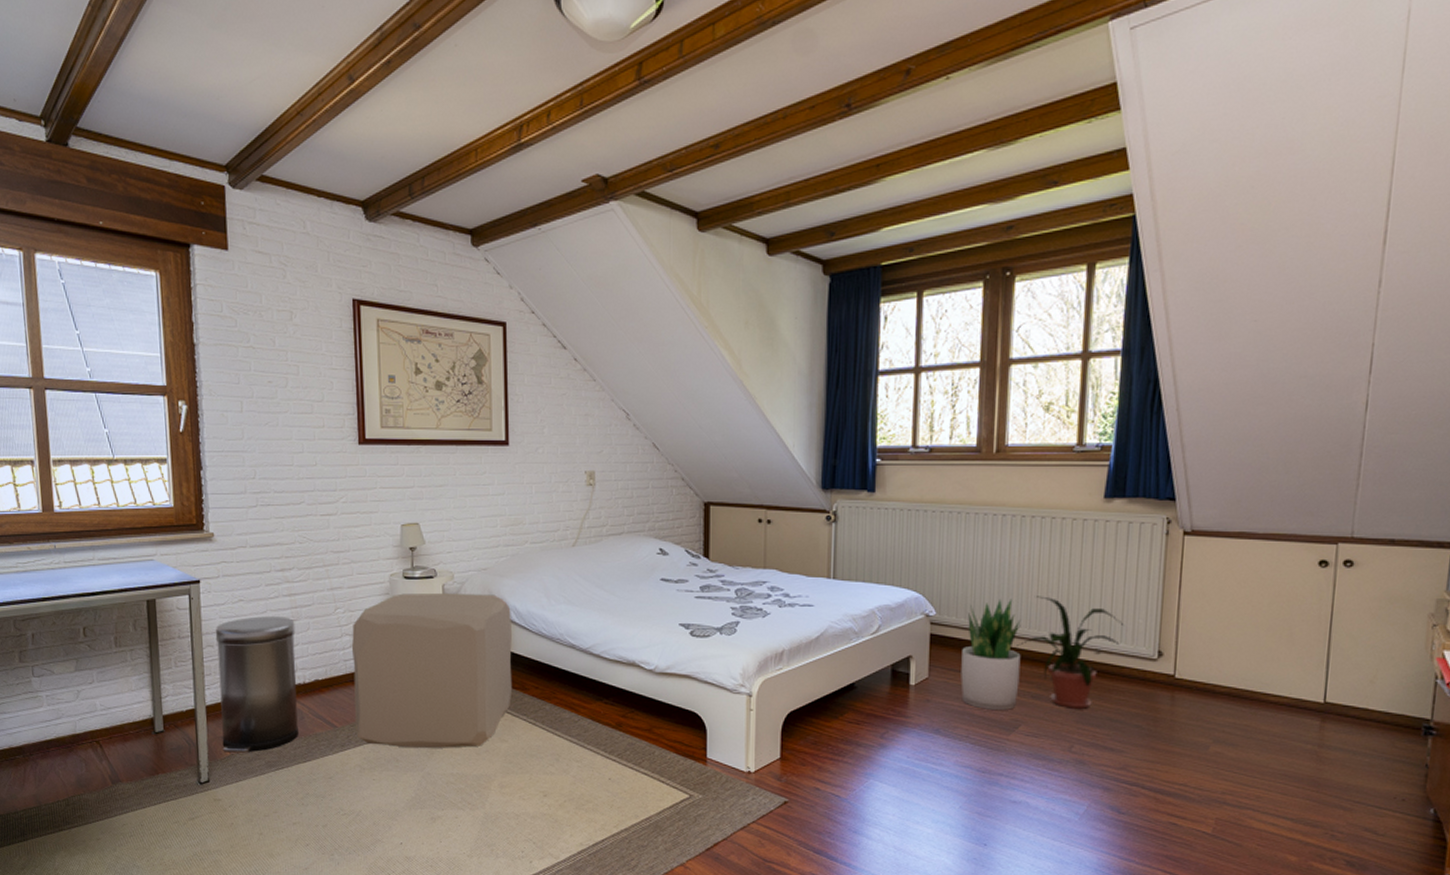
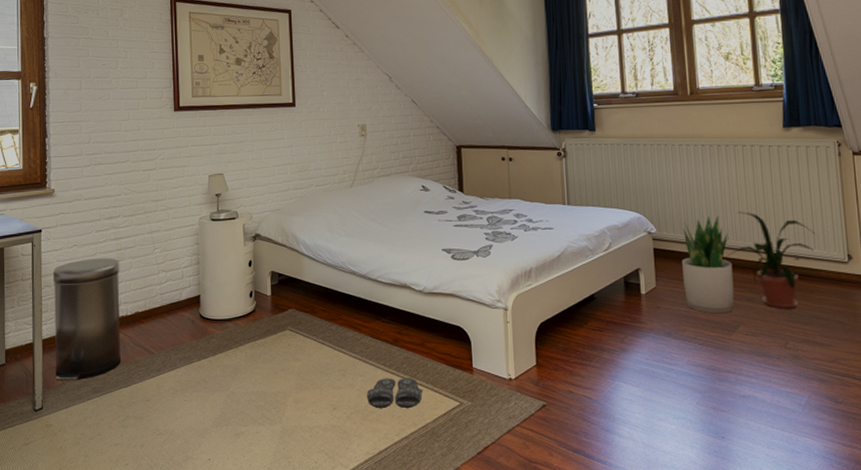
pouf: present [351,592,513,748] -> none [167,231,304,369]
slippers: none [582,765,648,798] -> present [366,378,423,408]

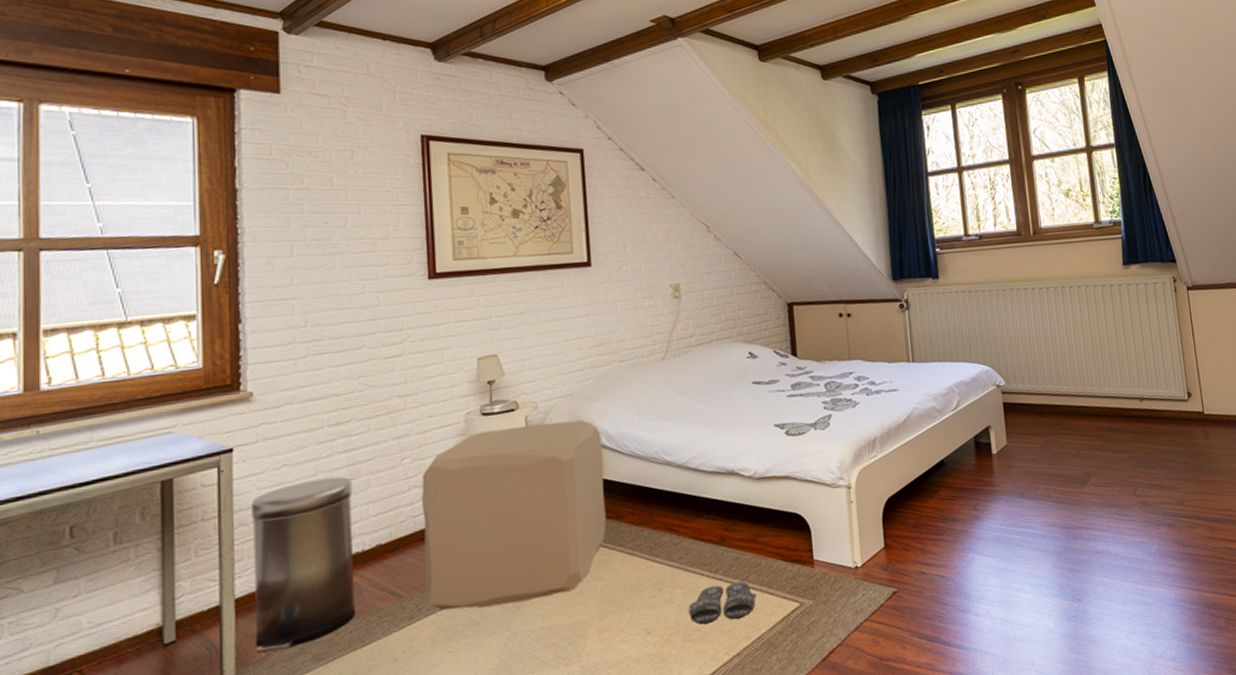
pouf: none [167,231,304,369] -> present [421,420,607,610]
planter: present [682,215,734,314] -> none [1032,361,1085,468]
house plant: present [725,212,816,309] -> none [1074,356,1158,455]

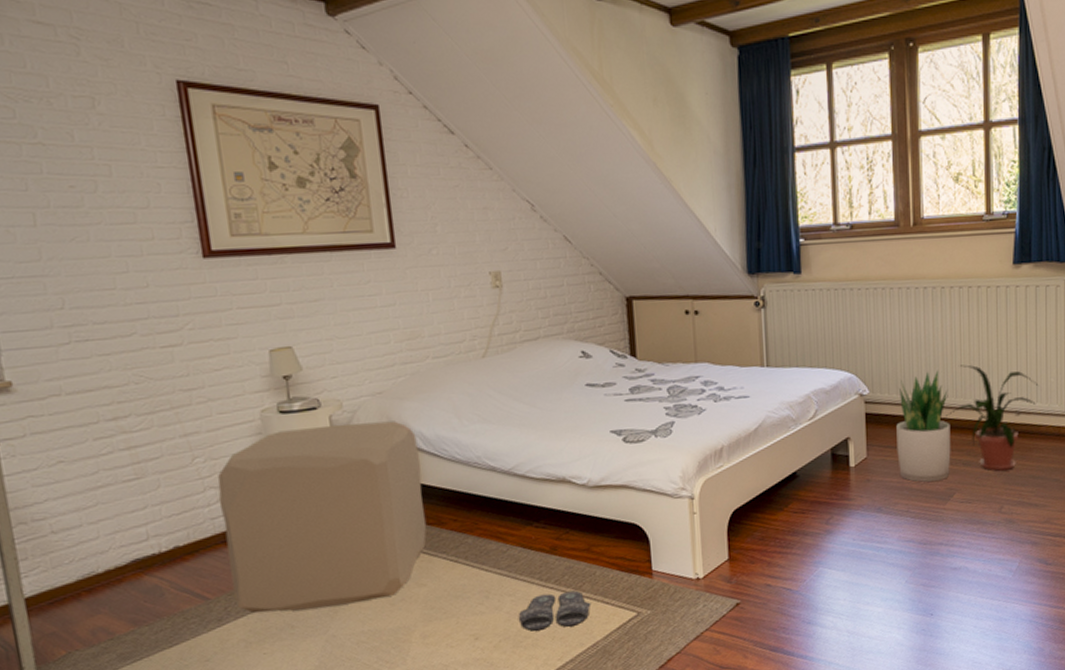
pedal bin: present [250,476,355,653] -> none [27,475,159,652]
planter: none [1032,361,1085,468] -> present [896,370,951,482]
house plant: none [1074,356,1158,455] -> present [943,364,1039,471]

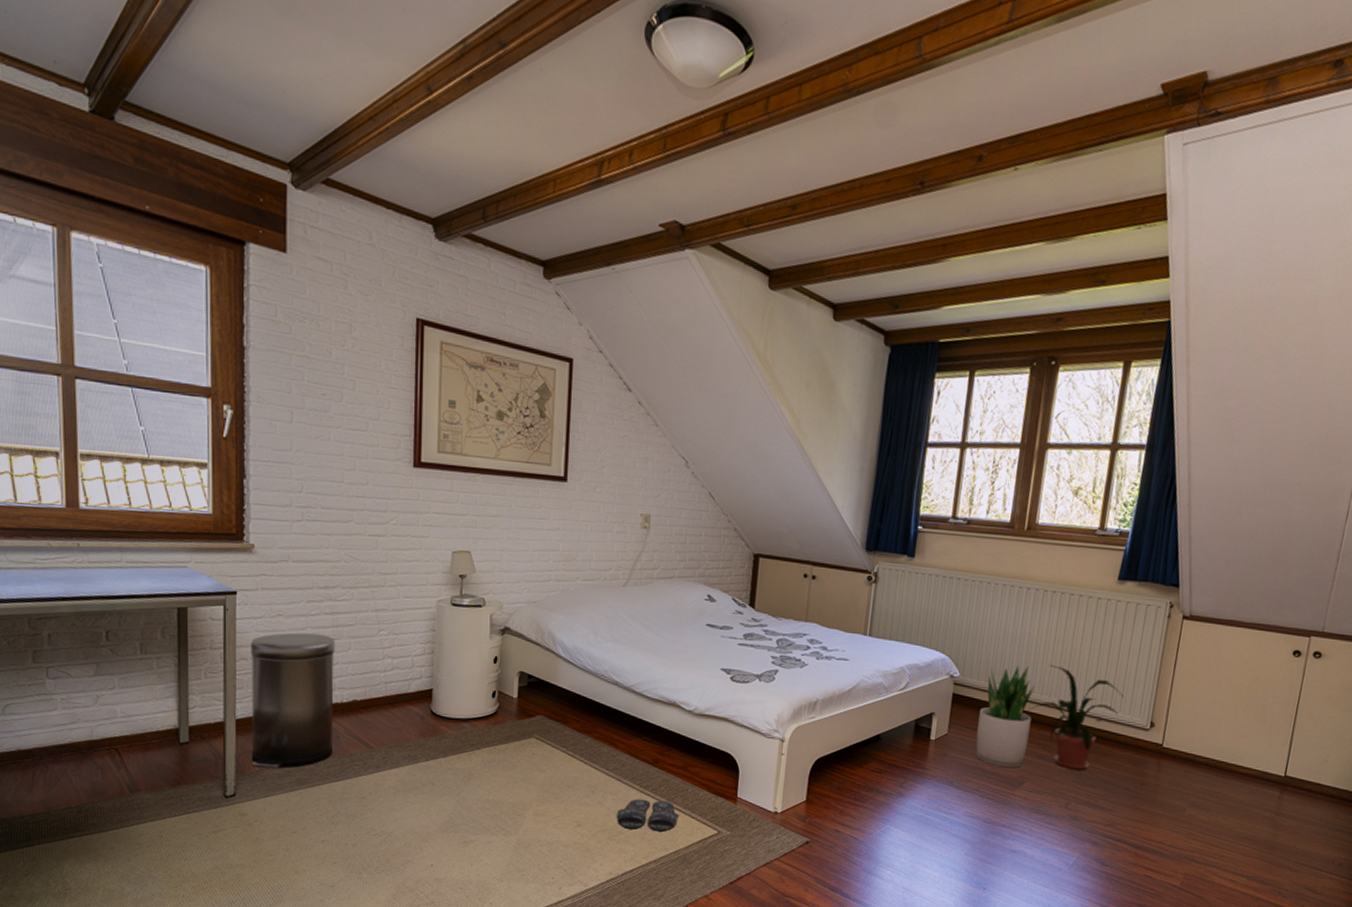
pedal bin: none [27,475,159,652] -> present [250,632,336,769]
pouf: present [217,421,427,613] -> none [392,620,558,775]

